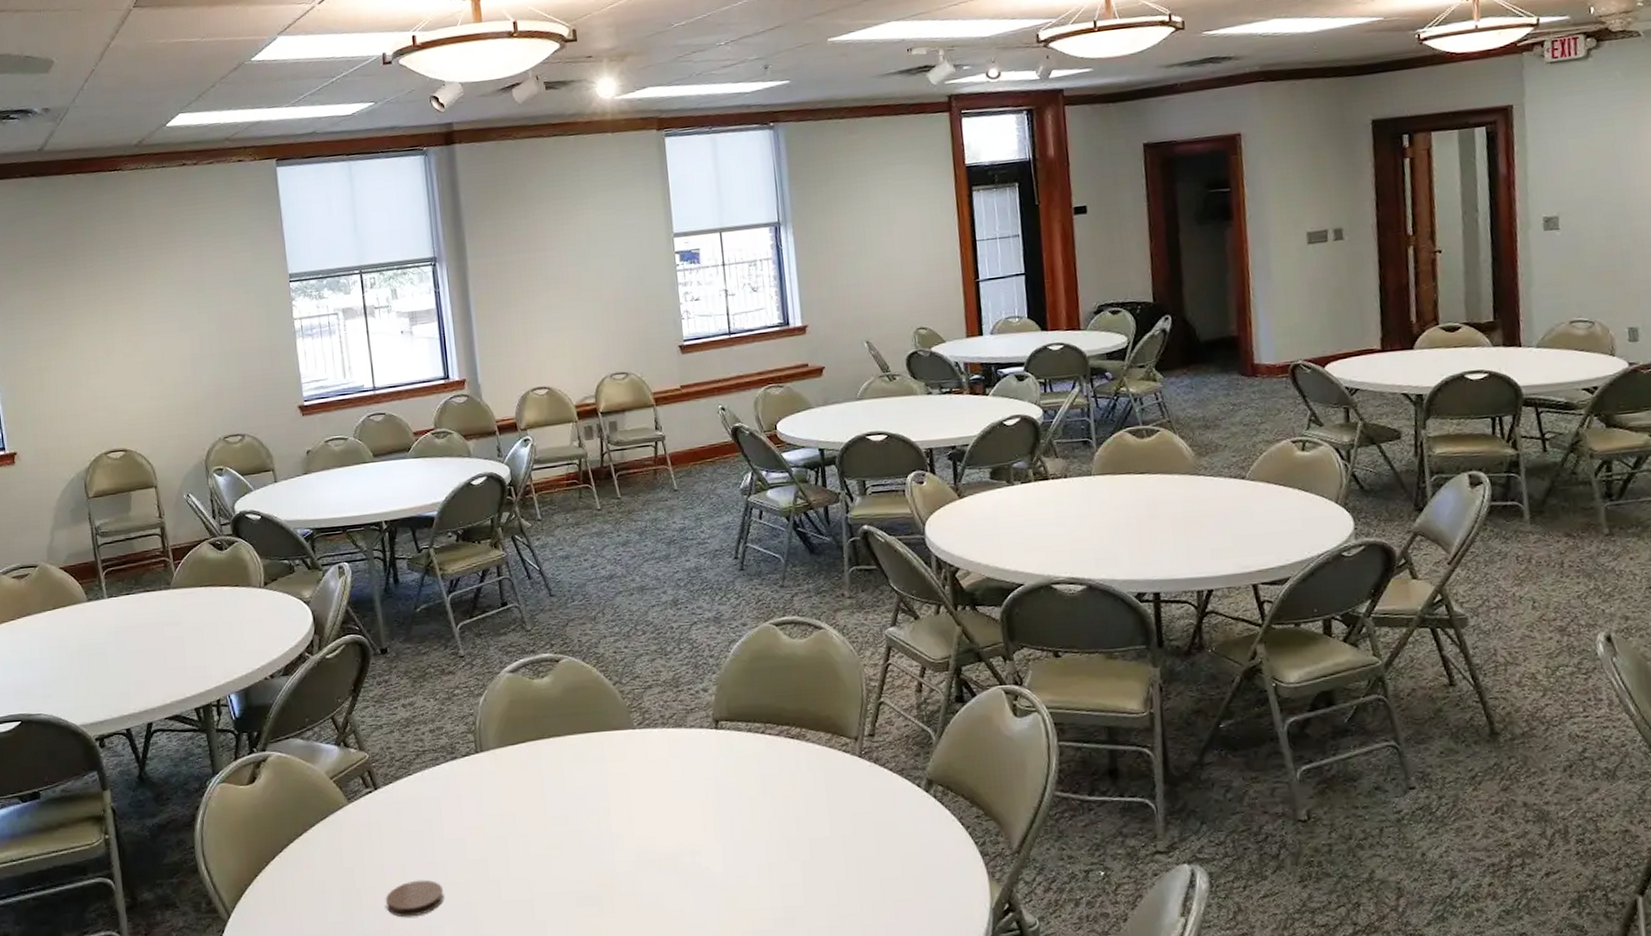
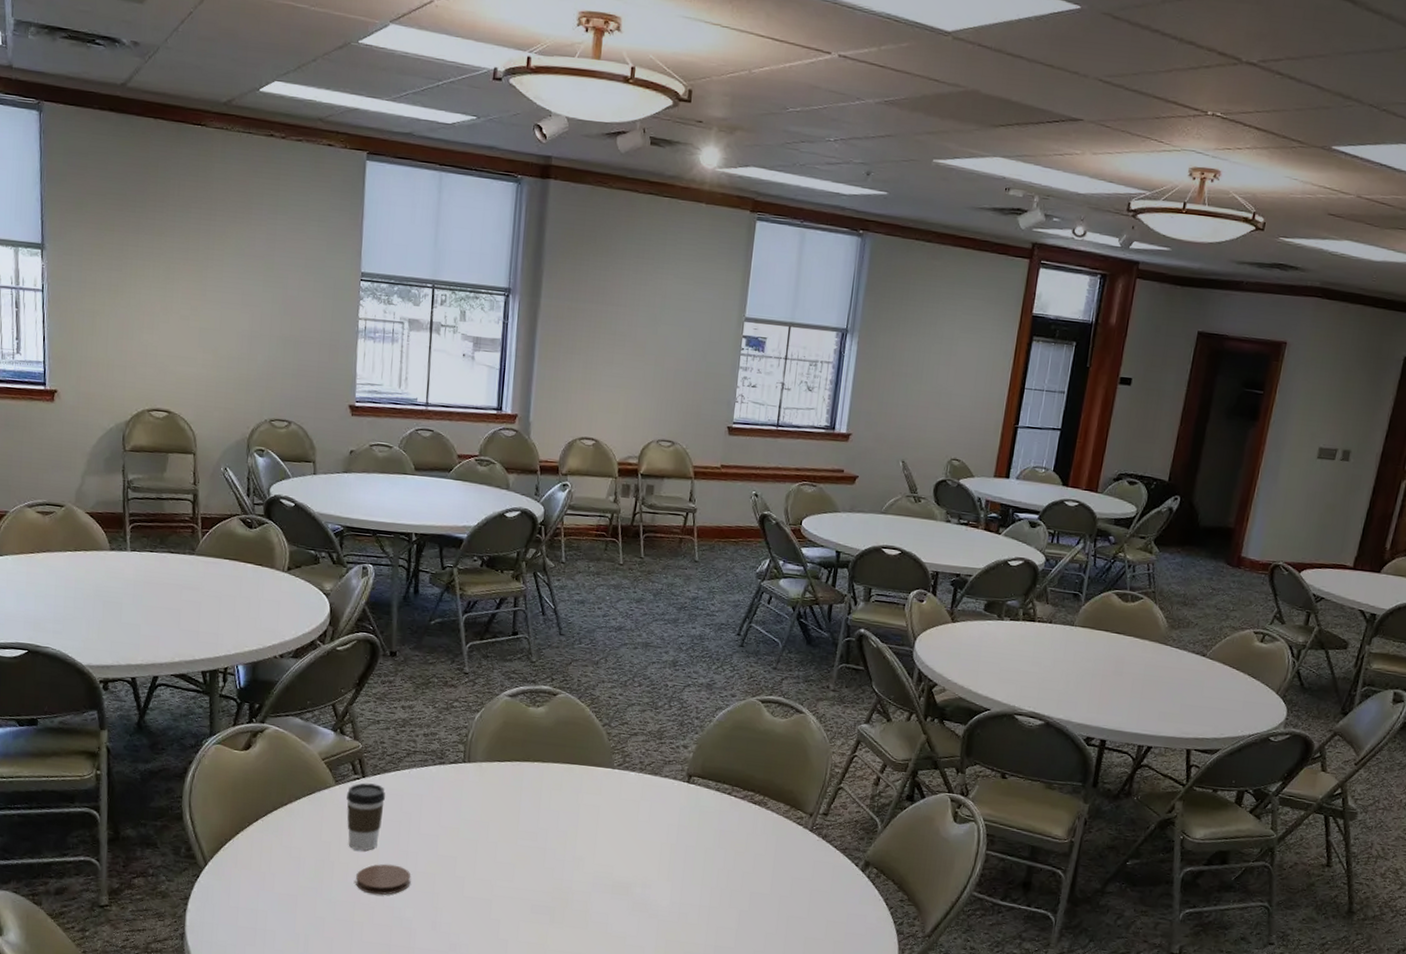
coffee cup: none [362,794,403,871] -> present [347,782,385,851]

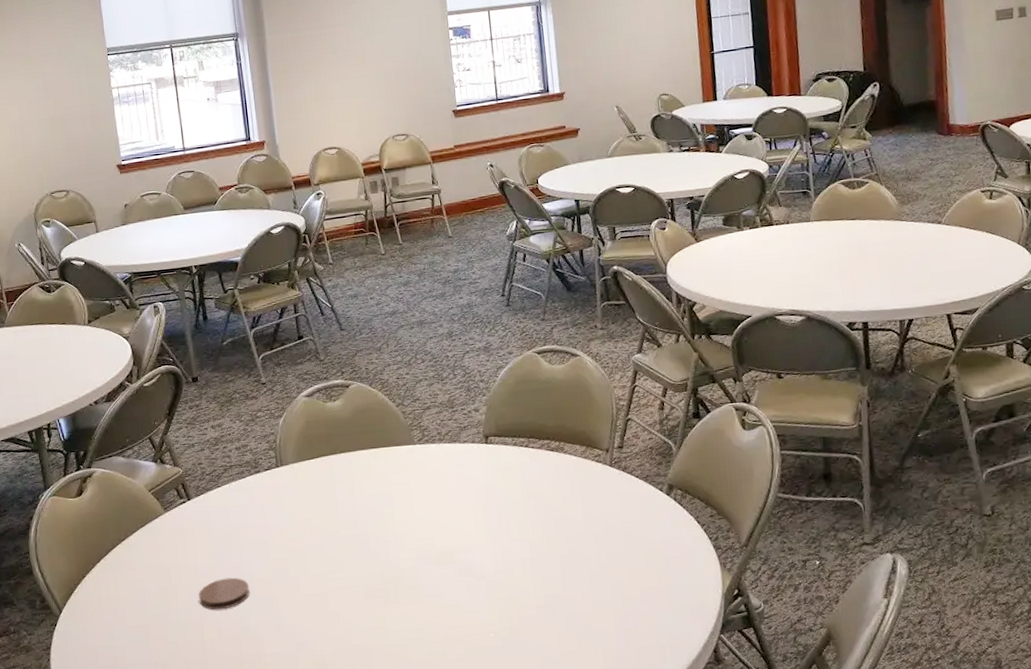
coffee cup: present [347,782,385,851] -> none [177,504,213,571]

